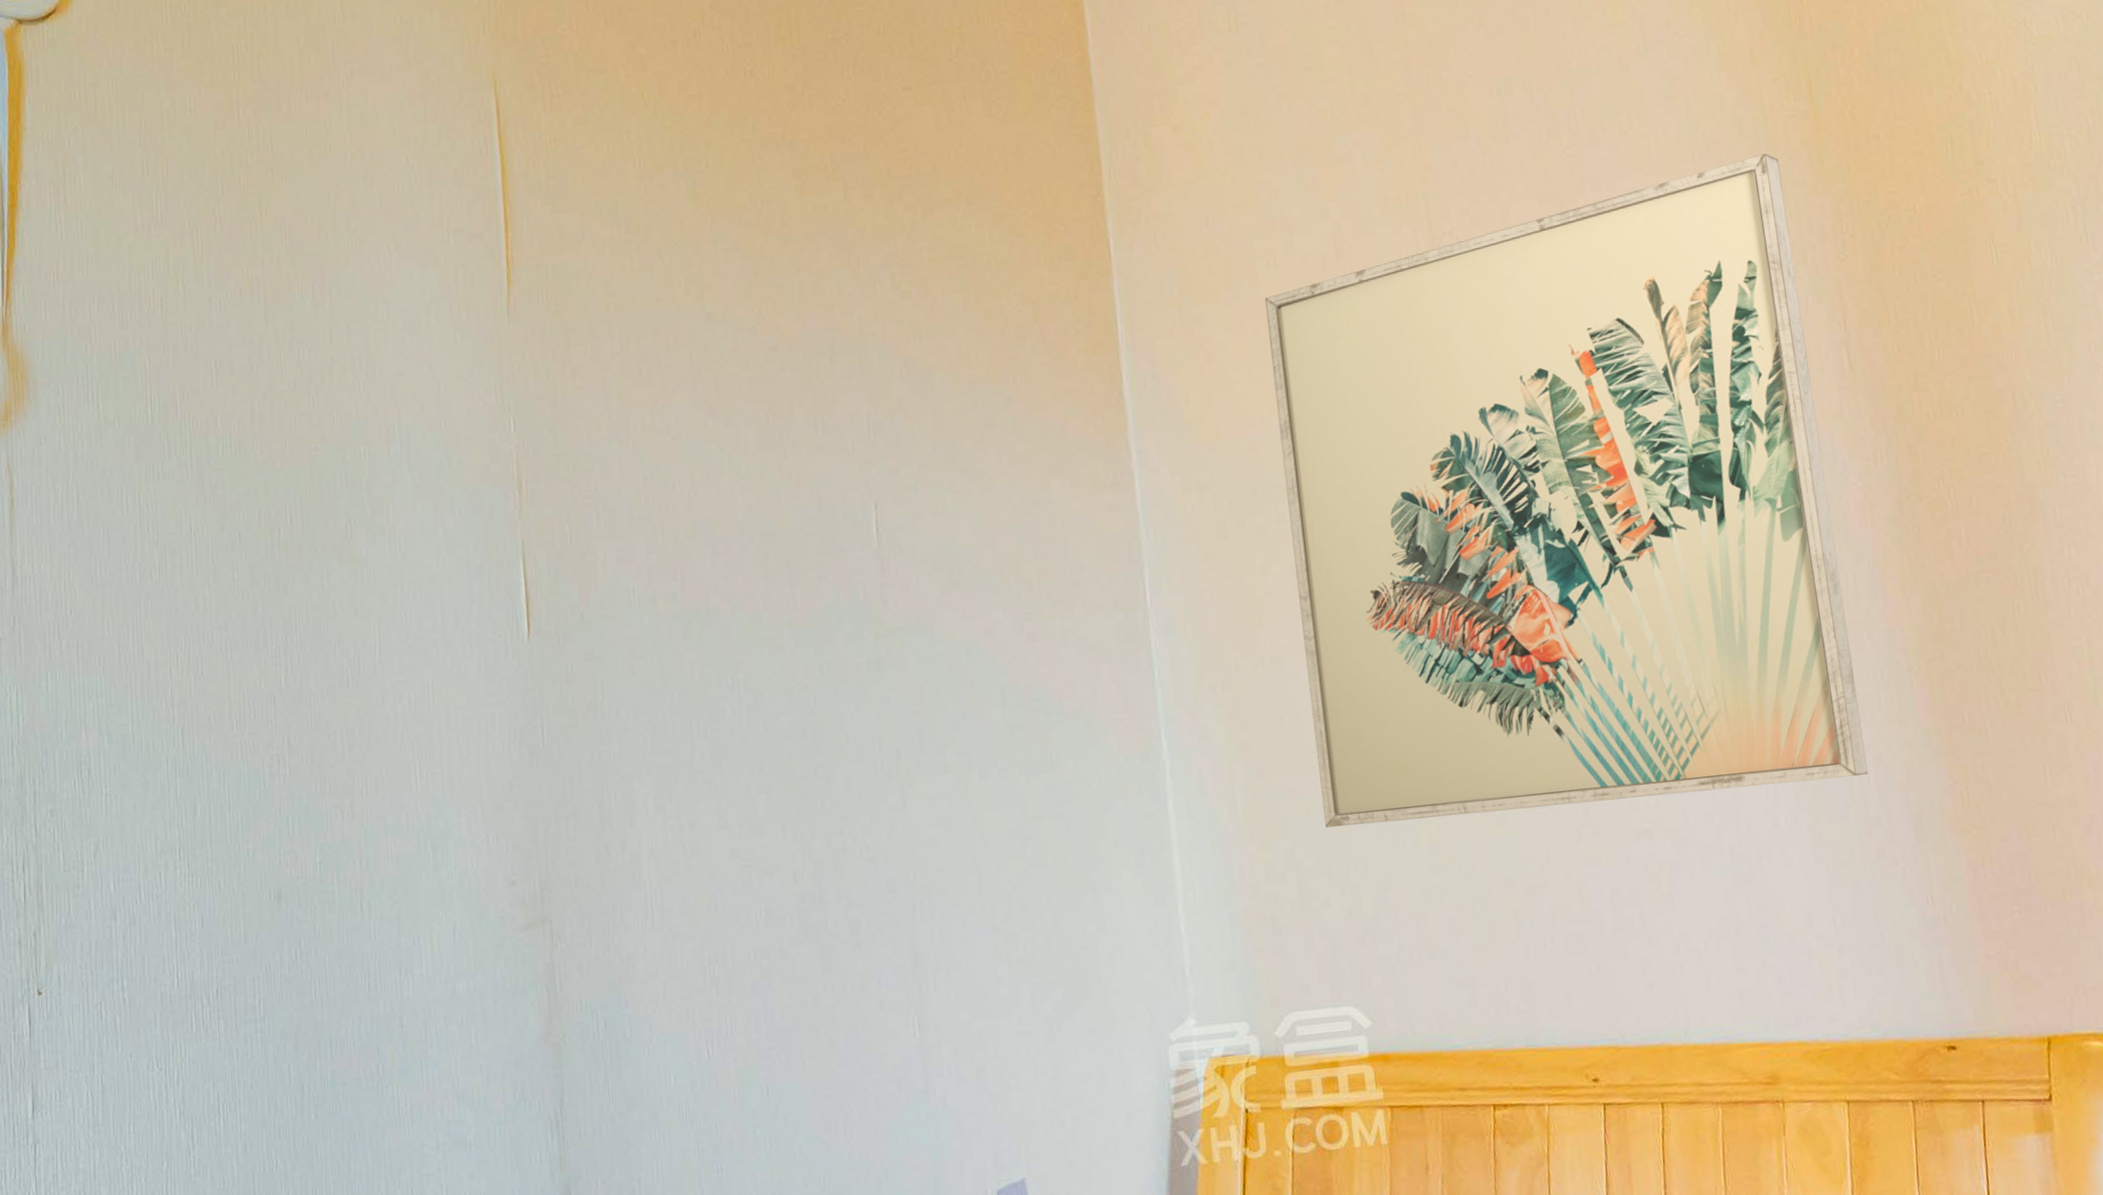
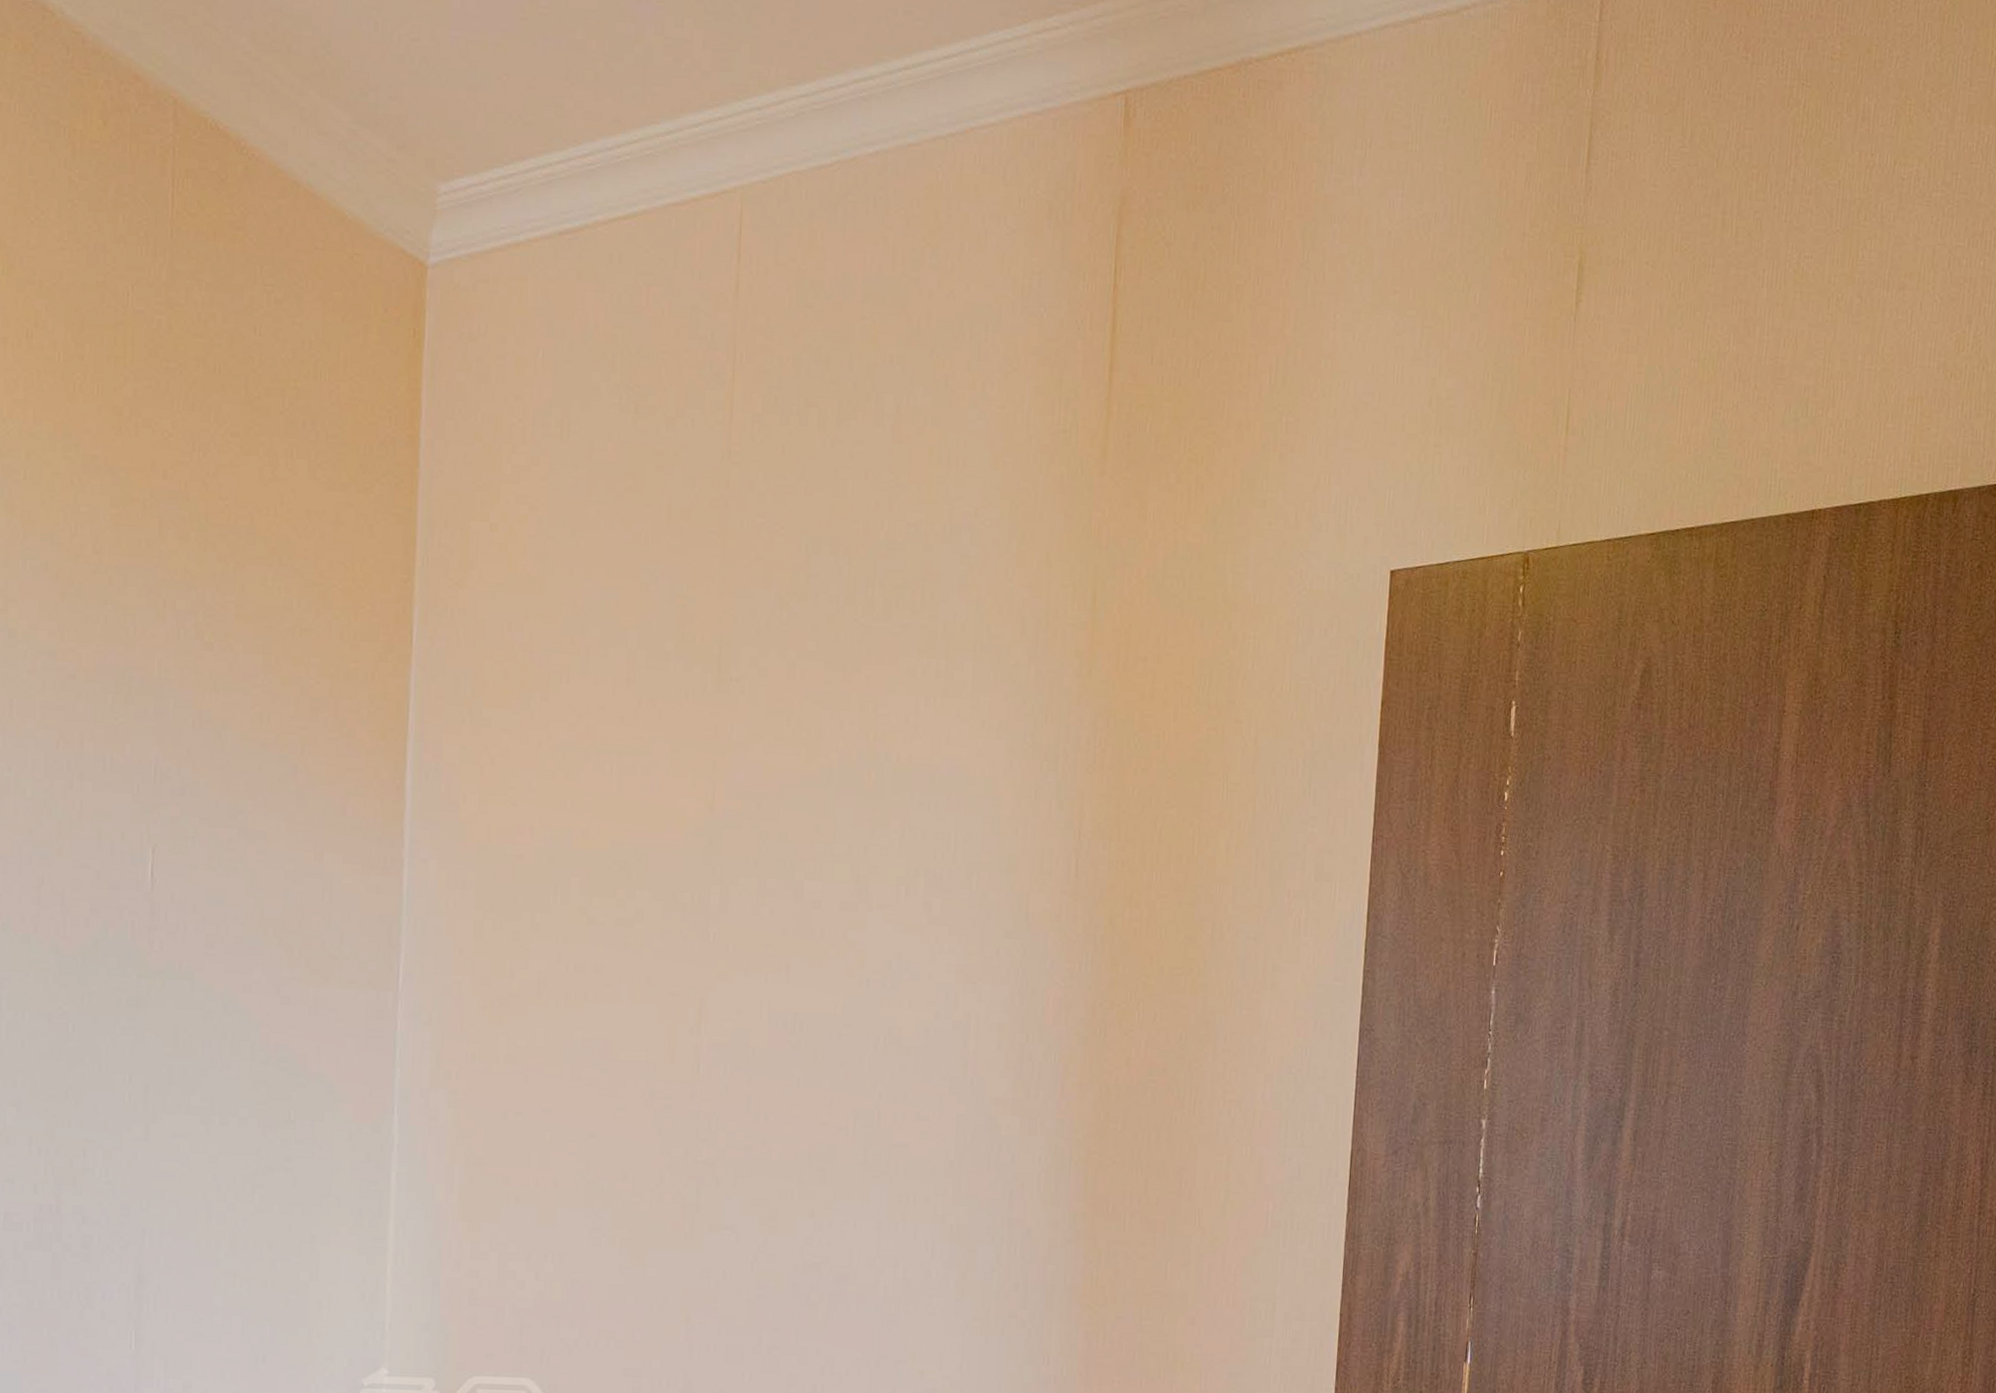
wall art: present [1264,153,1869,827] -> none [531,656,1052,1244]

